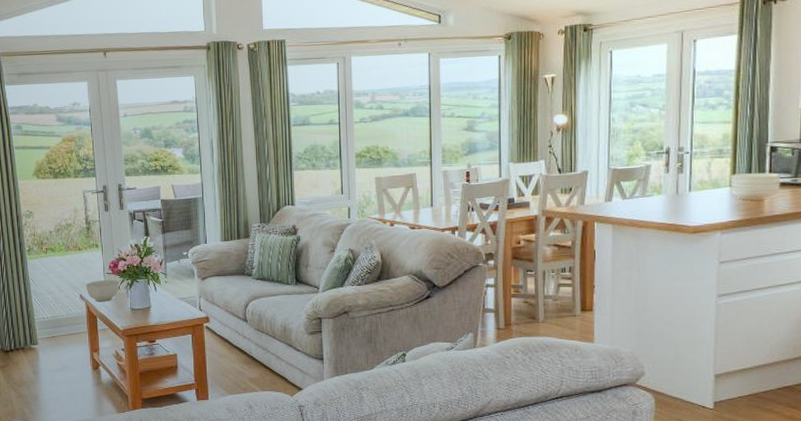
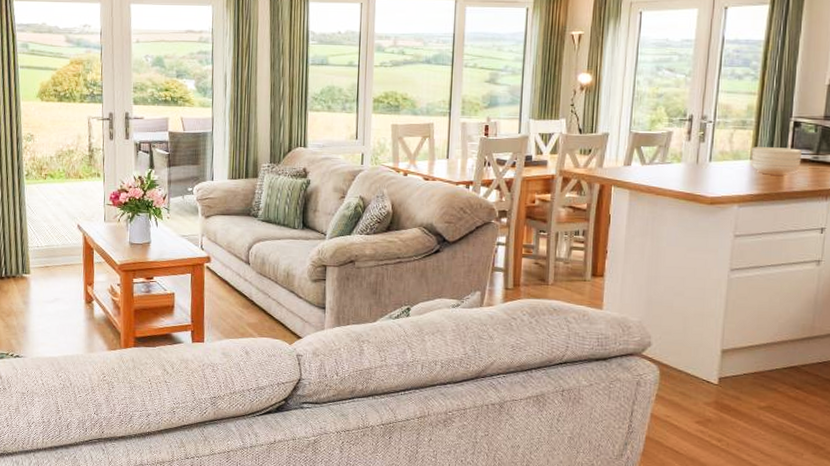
bowl: present [86,279,119,302] -> none [84,211,119,234]

